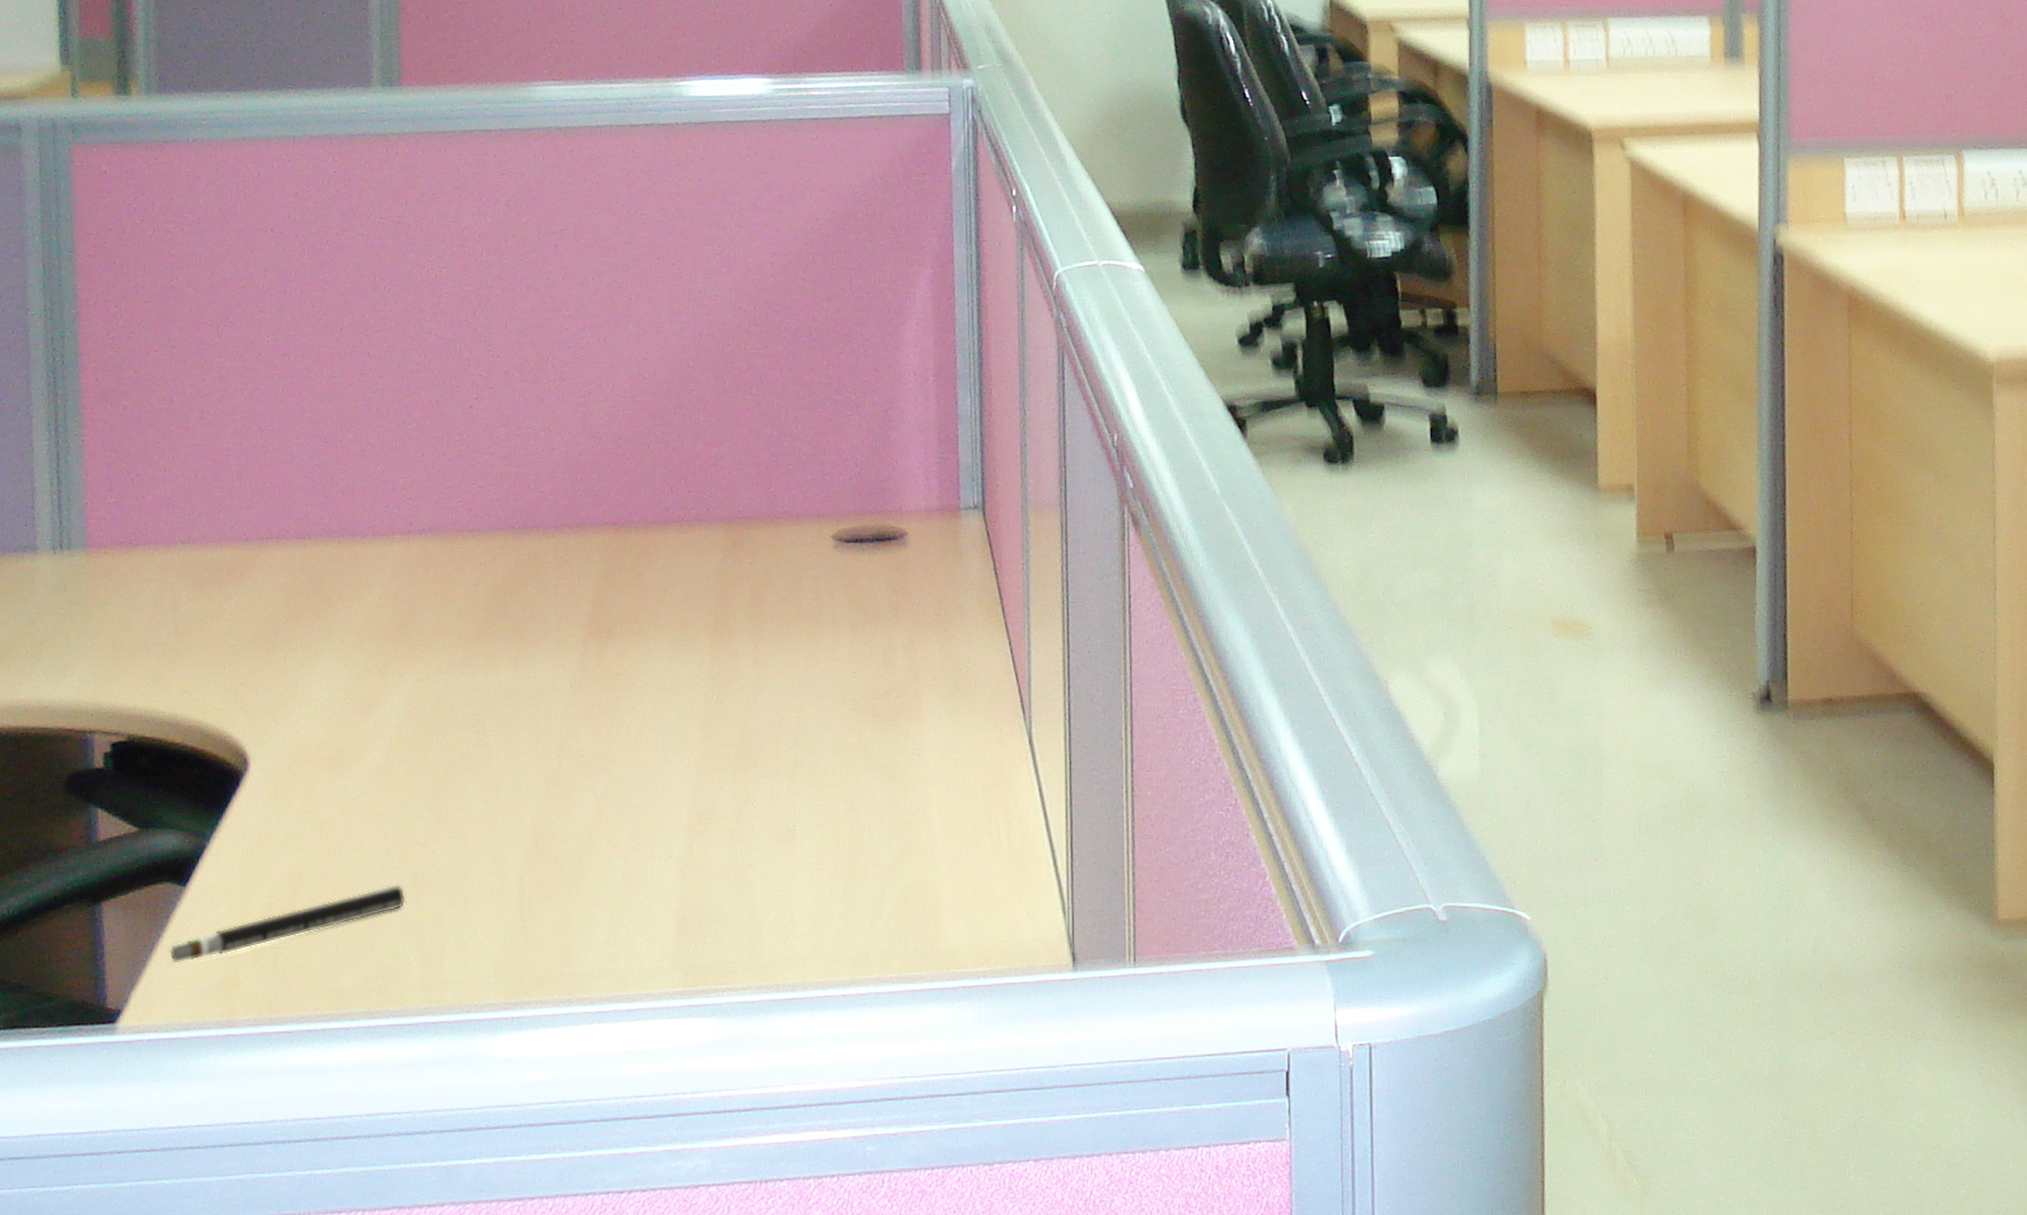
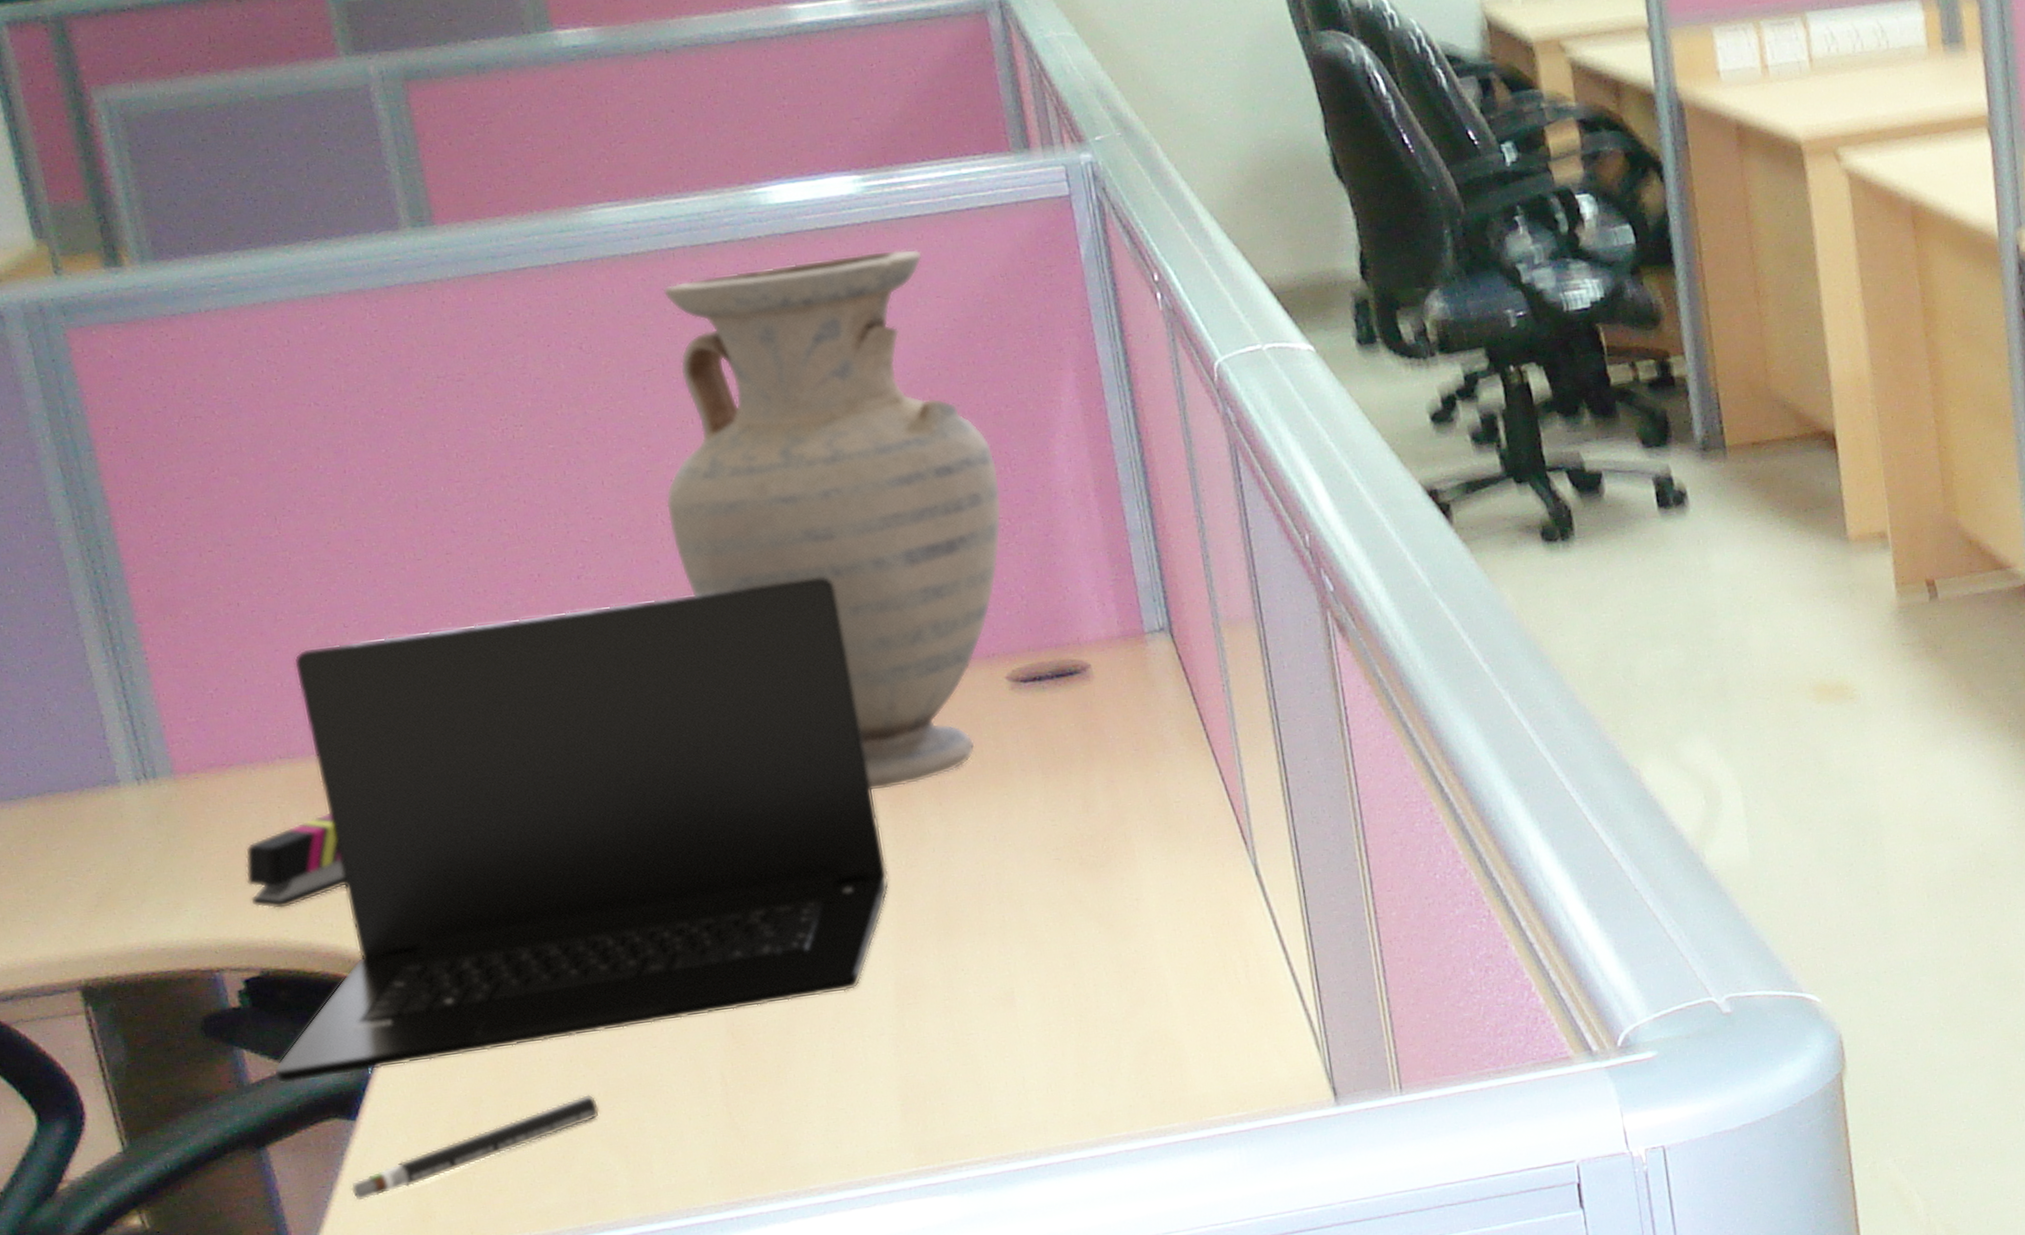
laptop: none [120,428,700,844] -> present [273,577,889,1084]
stapler: none [130,596,218,681] -> present [245,811,347,909]
vase: none [558,146,852,629] -> present [663,248,1002,792]

